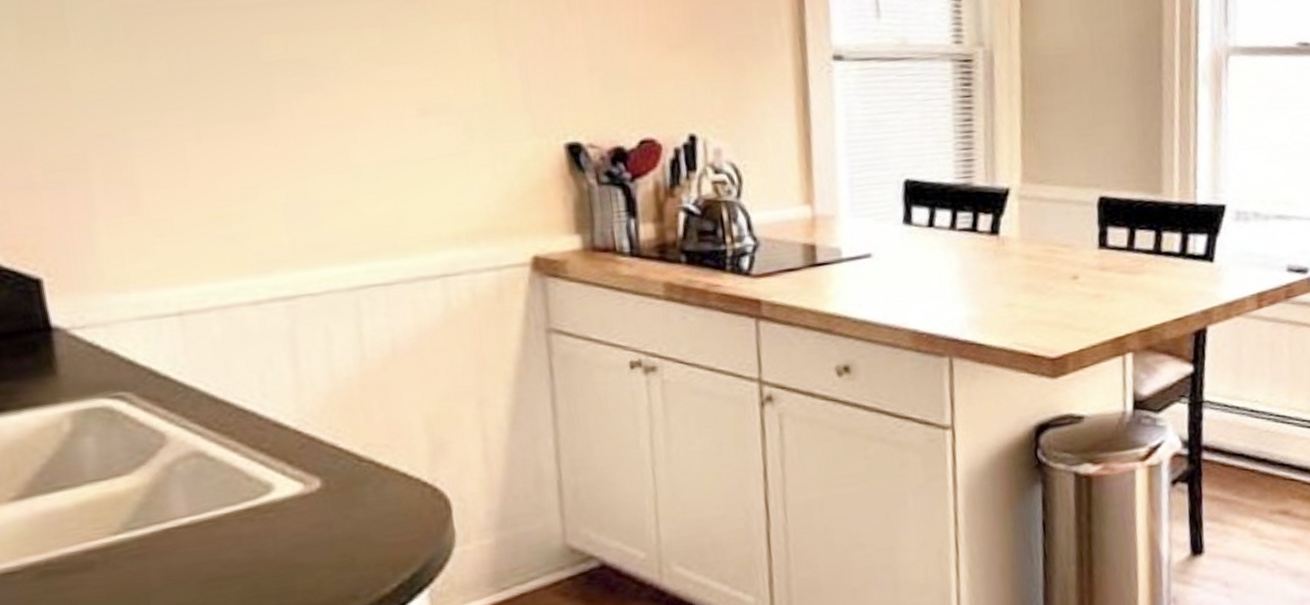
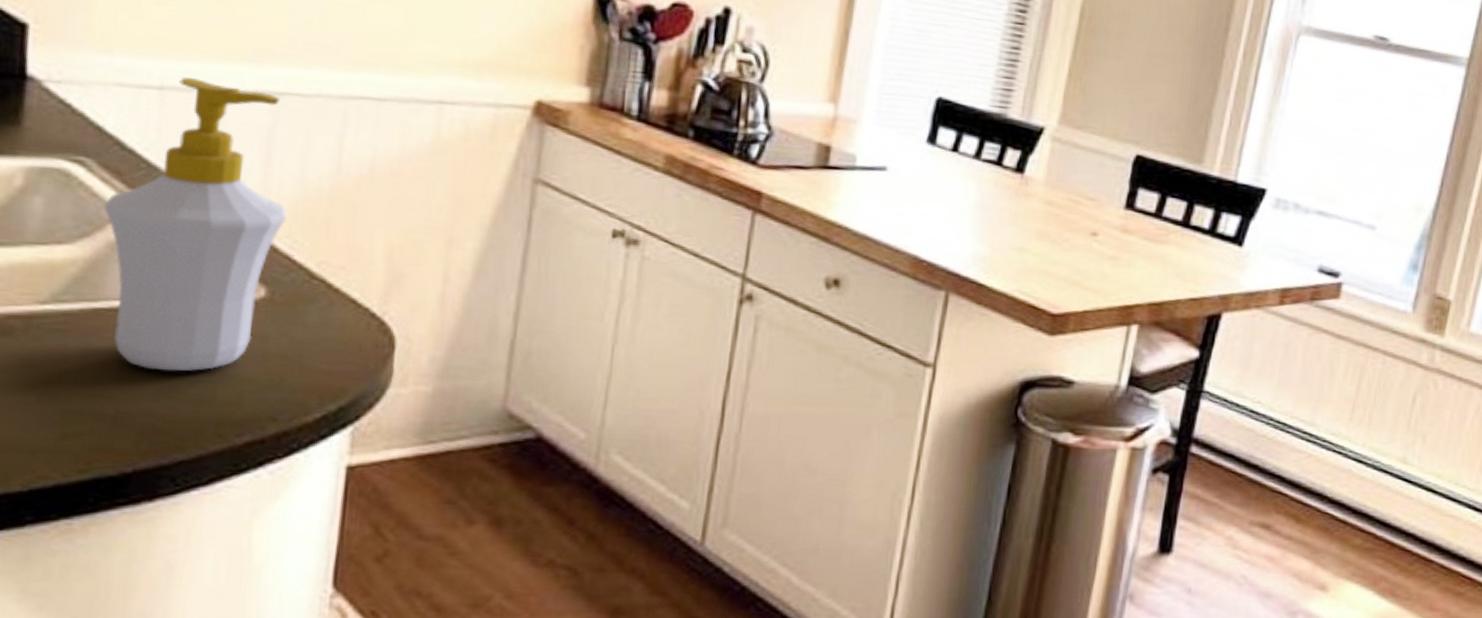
soap bottle: none [152,298,325,575] -> present [103,76,287,372]

